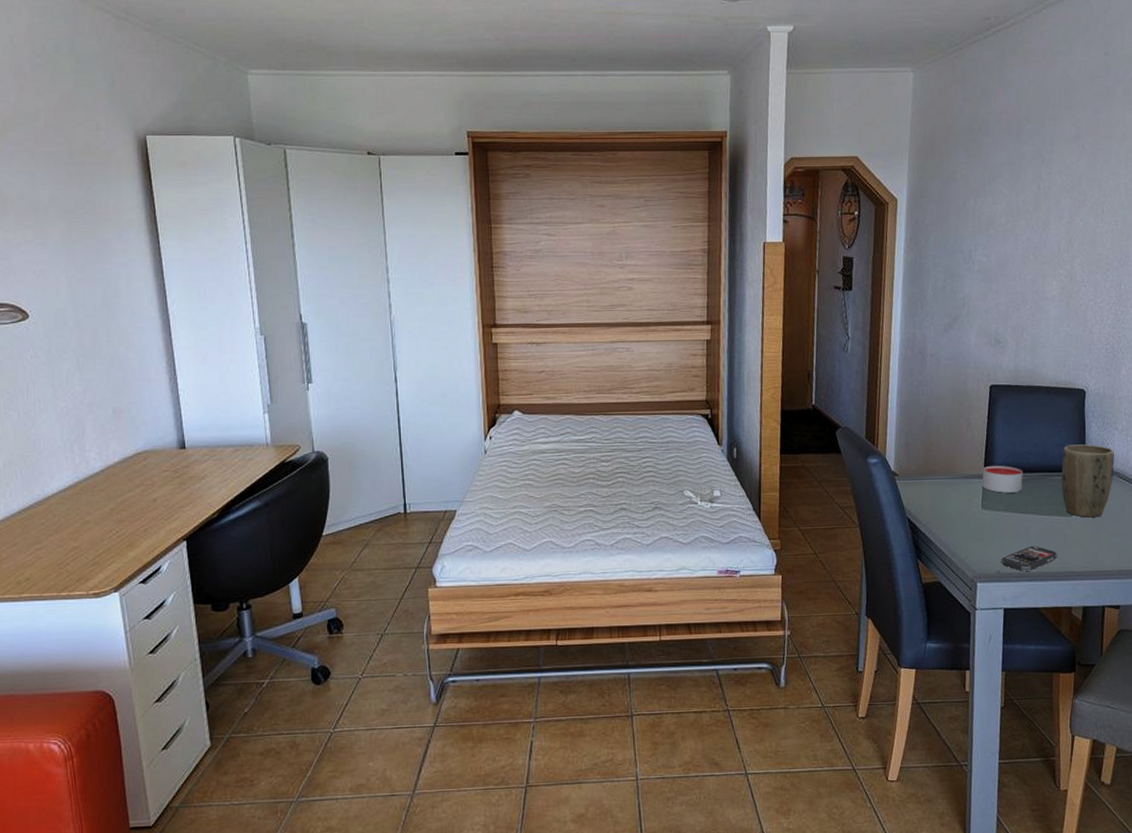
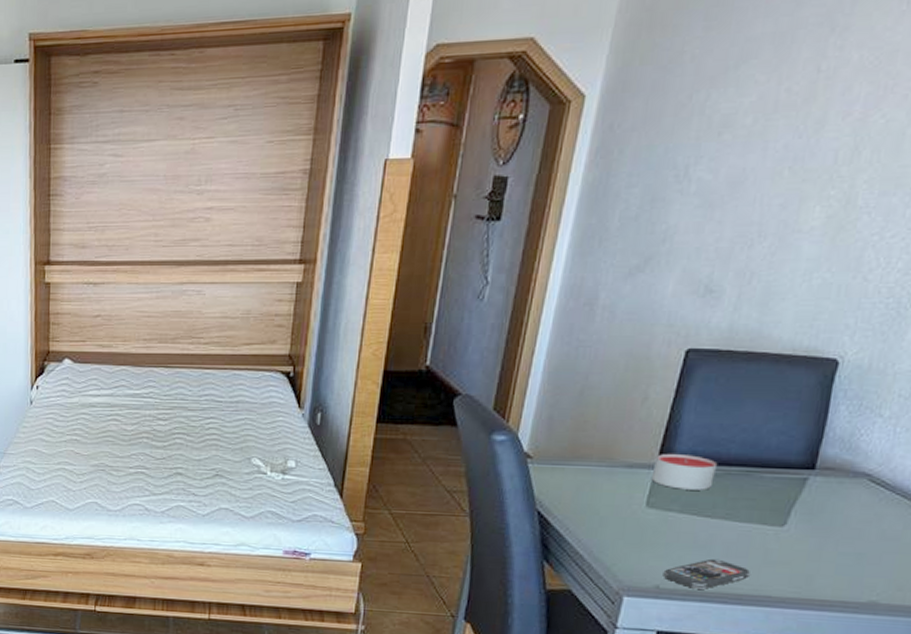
plant pot: present [1061,444,1115,518] -> none [773,433,870,531]

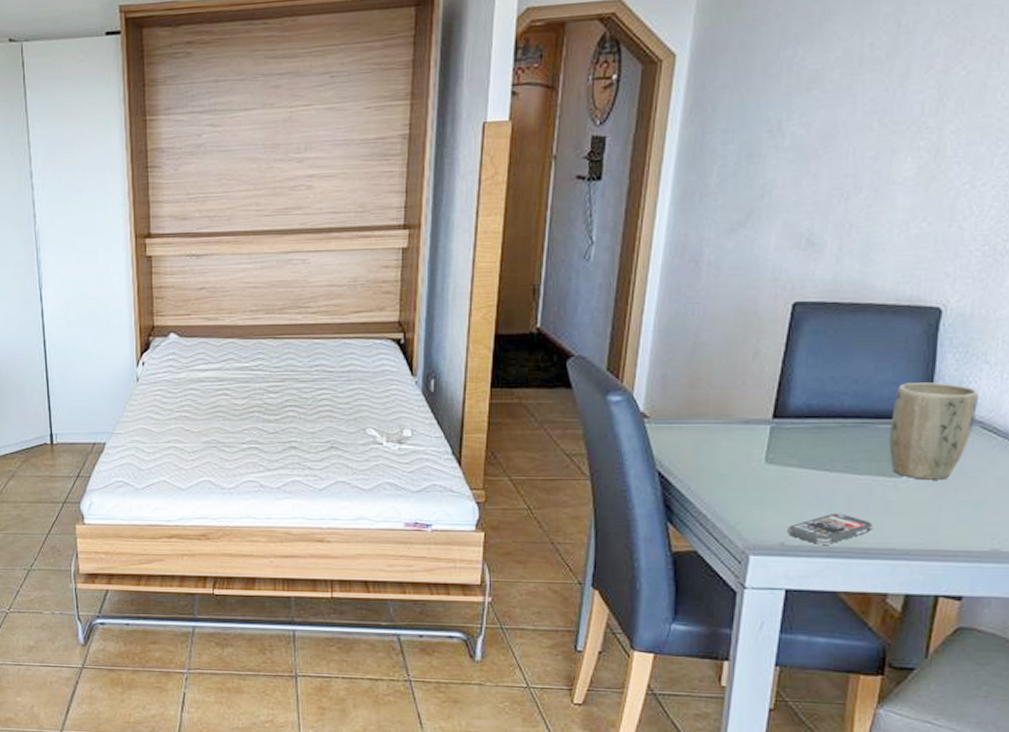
candle: present [652,454,718,490] -> none [769,409,833,444]
plant pot: none [773,433,870,531] -> present [889,383,979,480]

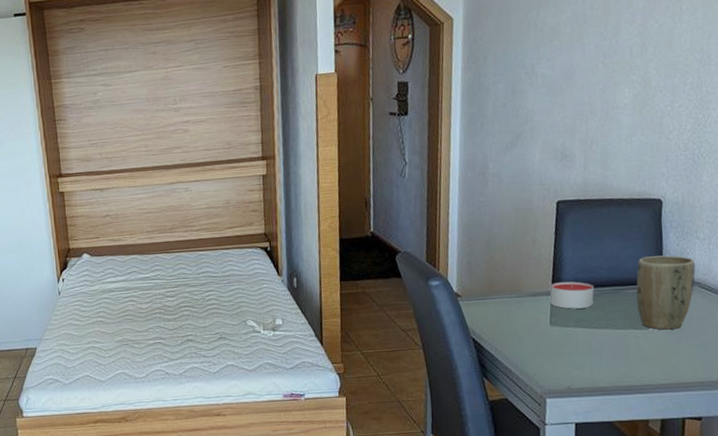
candle: none [769,409,833,444] -> present [550,281,595,309]
smartphone: present [787,513,874,545] -> none [571,360,634,386]

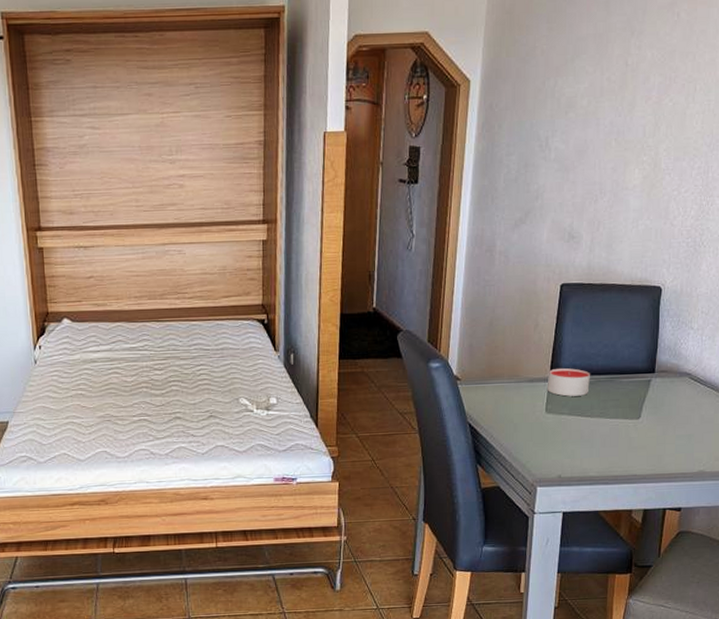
plant pot: present [636,255,695,330] -> none [630,345,687,420]

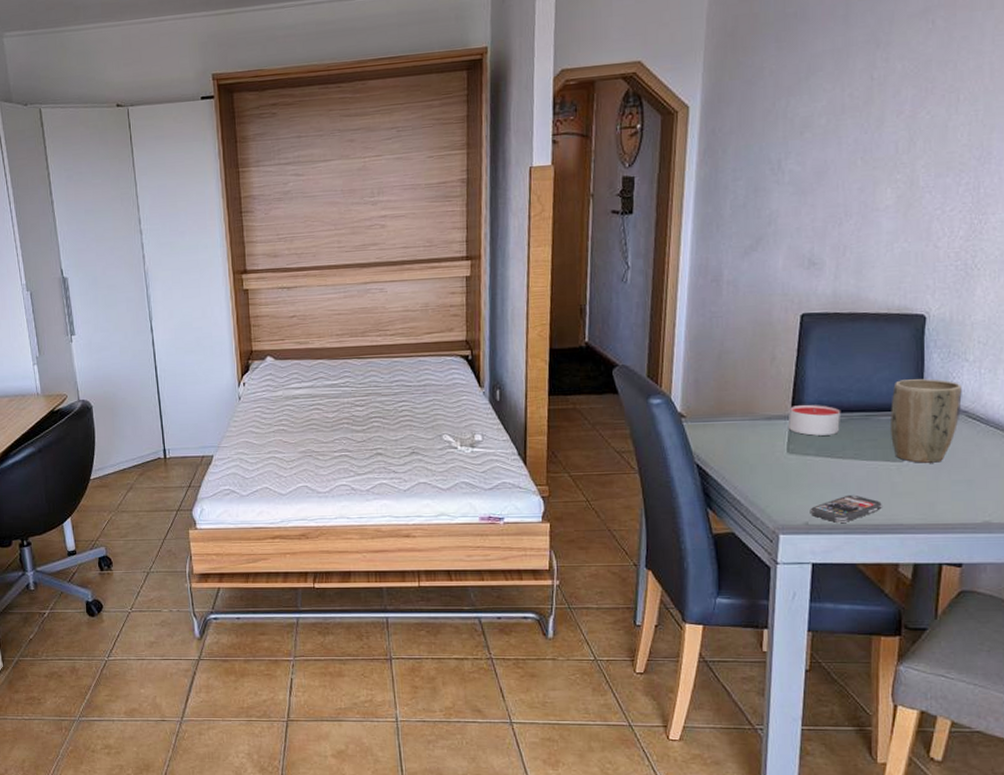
smartphone: none [562,449,622,475] -> present [810,494,883,523]
plant pot: none [630,345,687,420] -> present [891,379,962,463]

